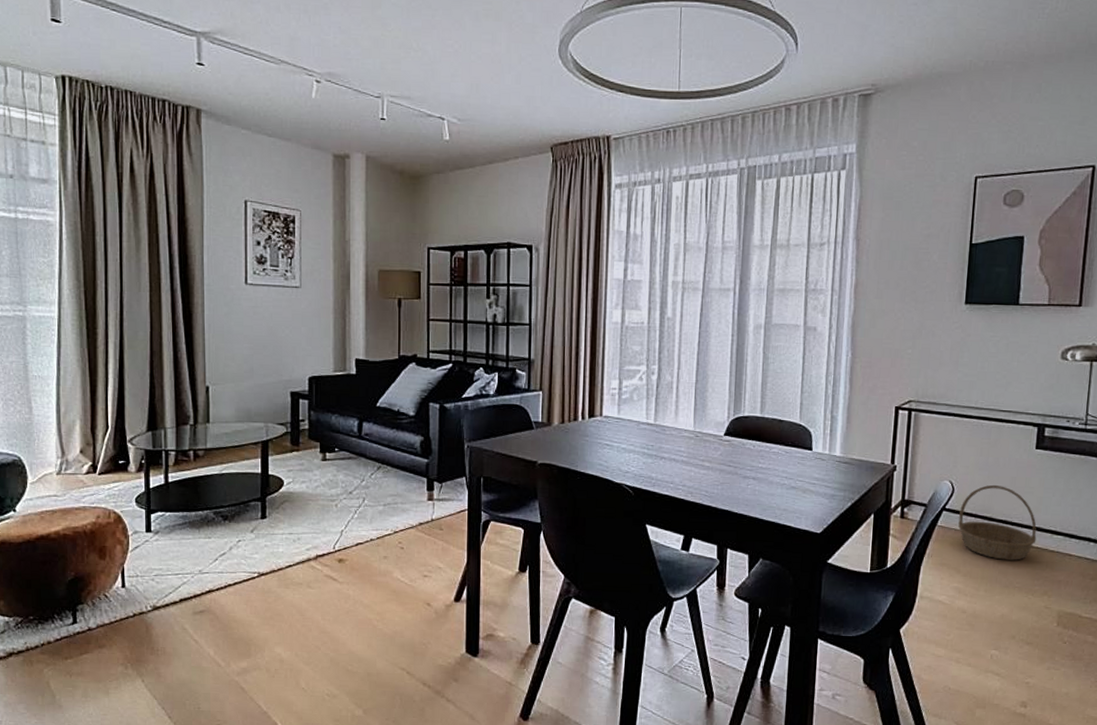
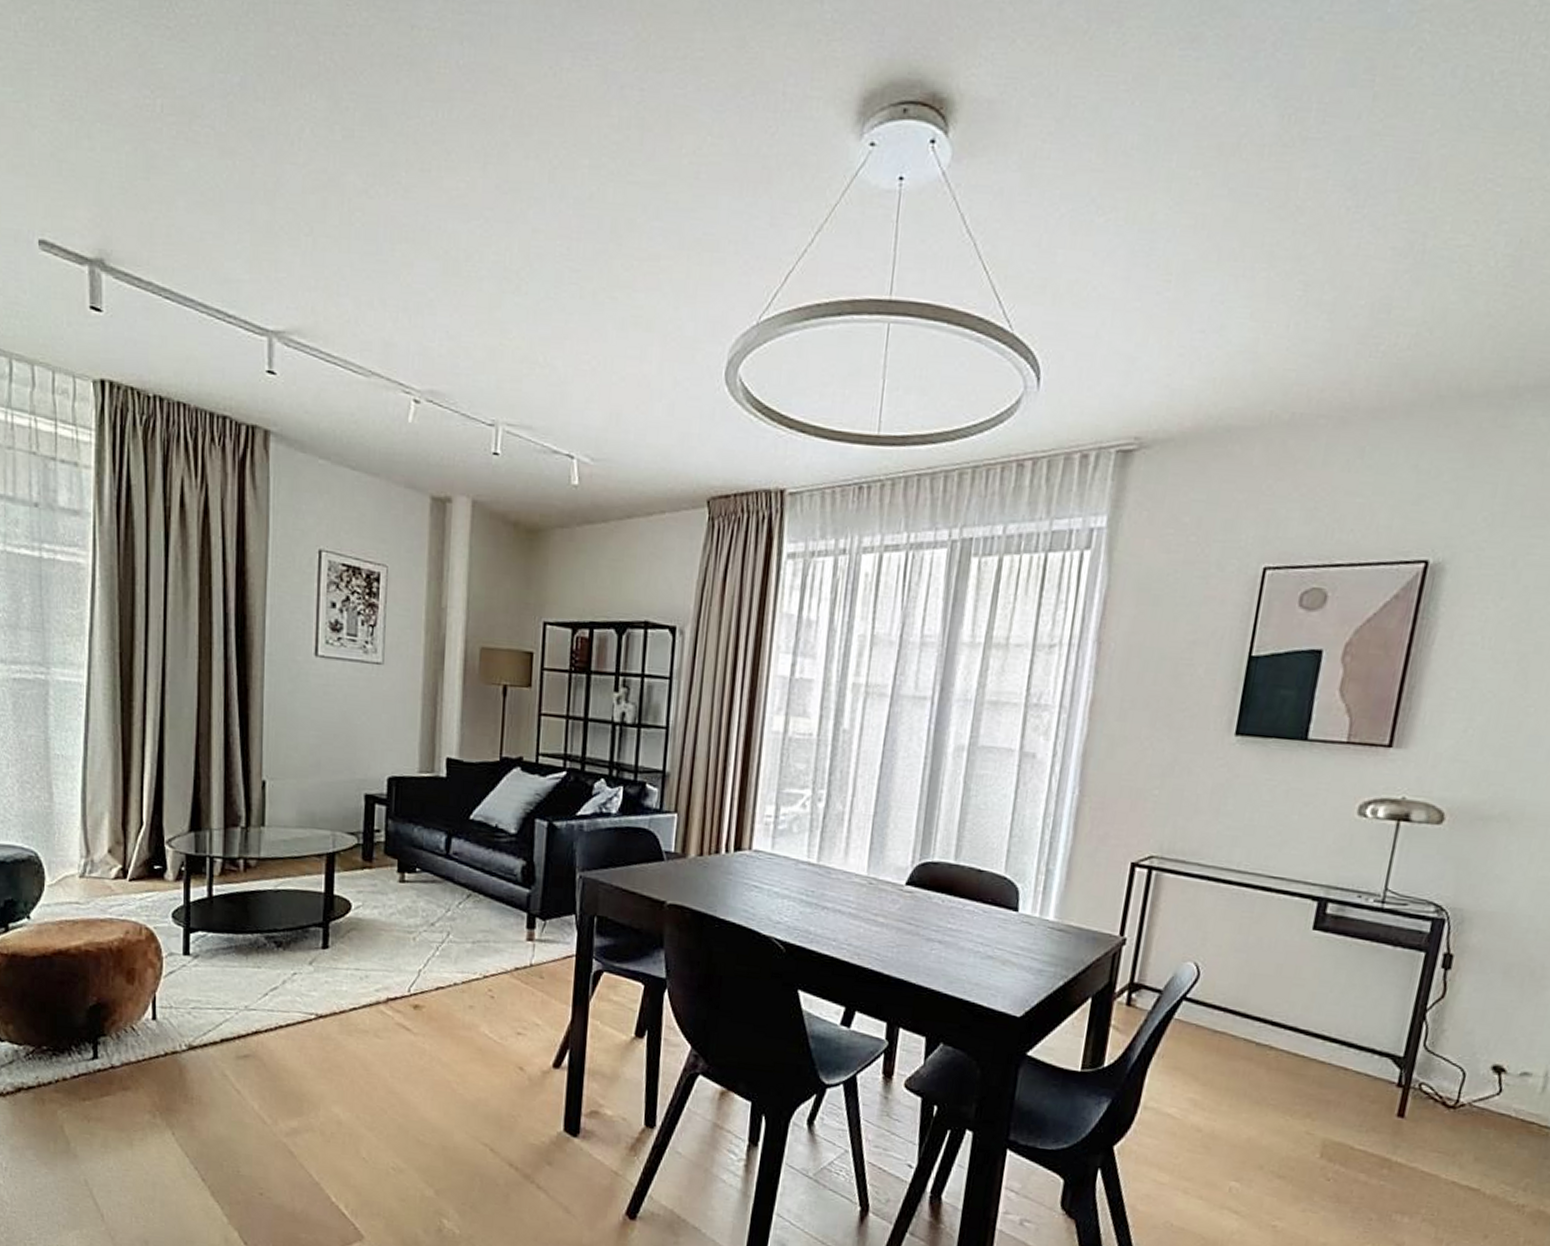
basket: present [958,484,1037,560] -> none [1201,971,1305,1071]

